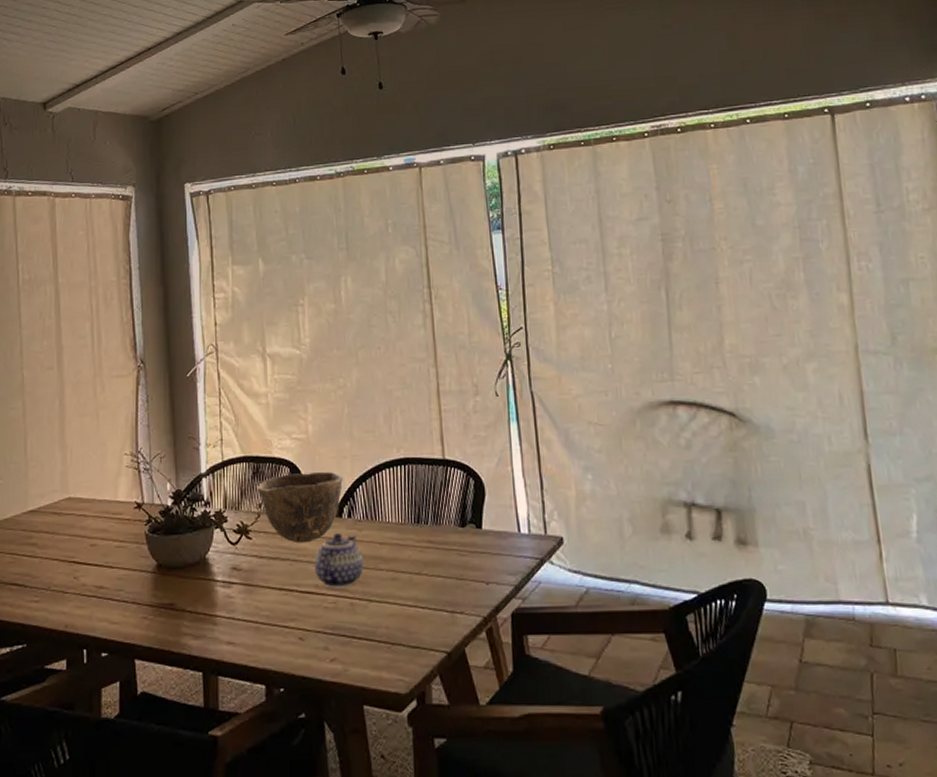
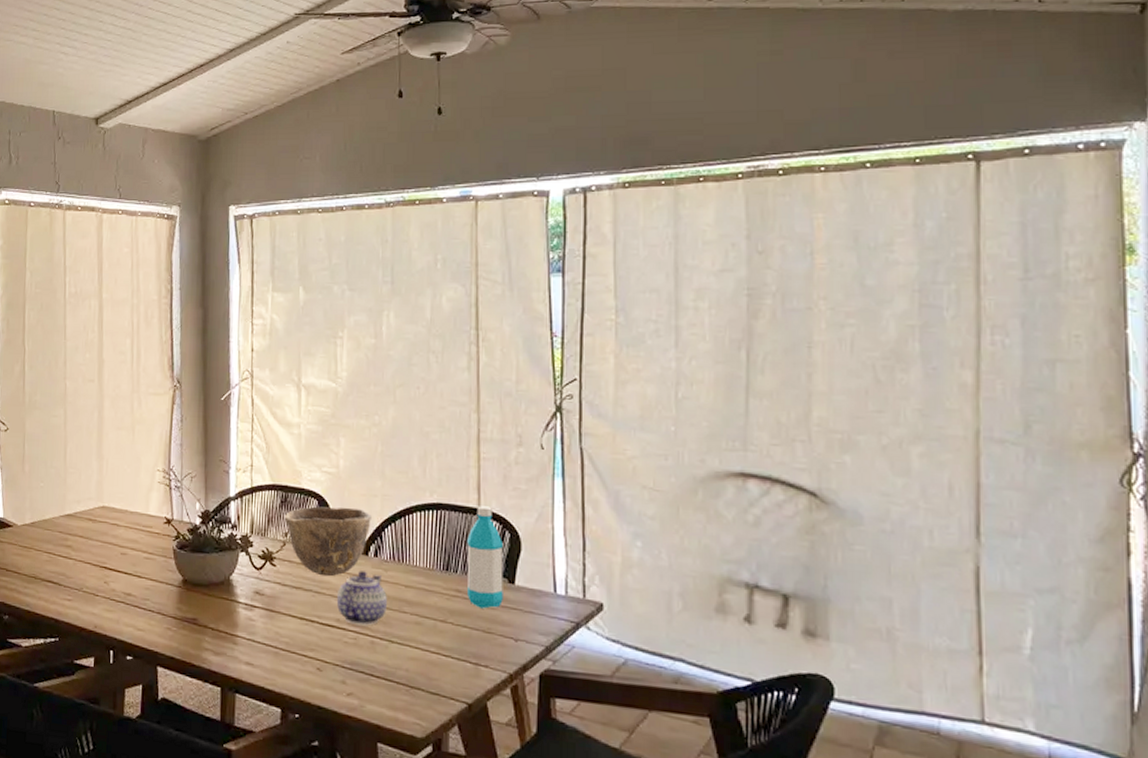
water bottle: none [435,456,472,556] -> present [466,506,504,609]

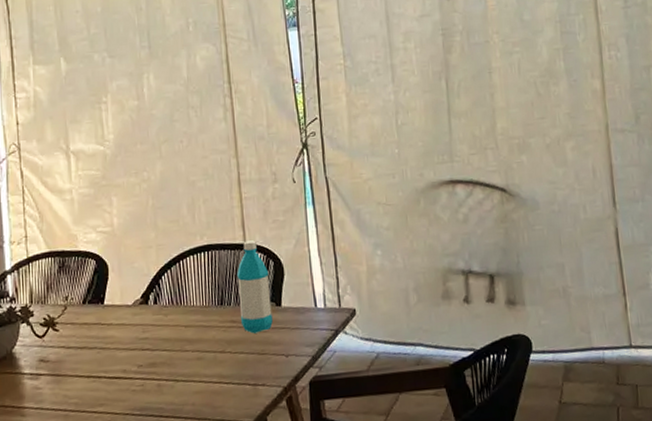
bowl: present [284,506,372,577] -> none [63,262,148,332]
teapot: present [337,571,387,626] -> none [122,319,170,372]

